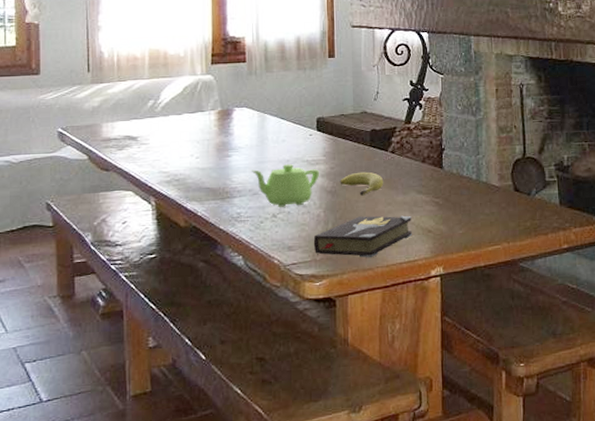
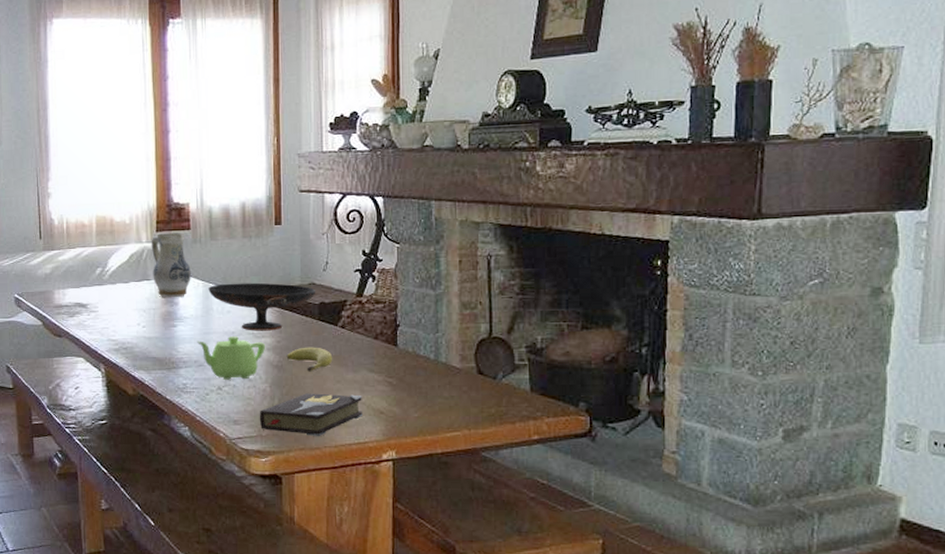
ceramic pitcher: none [206,64,246,129] -> present [151,232,191,298]
decorative bowl: none [263,112,368,159] -> present [208,282,316,331]

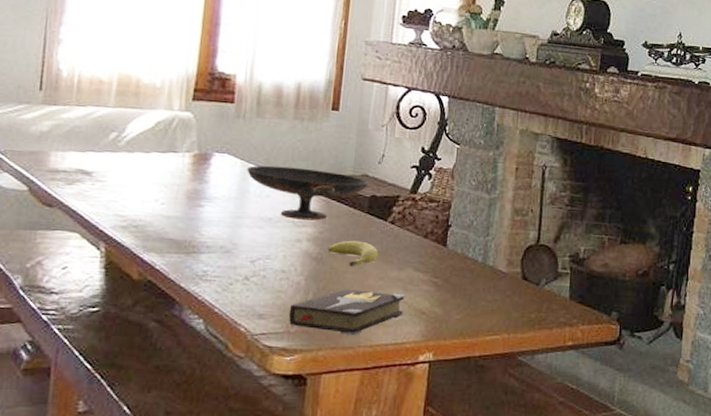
ceramic pitcher: present [151,232,191,298] -> none [181,102,229,176]
teapot: present [197,336,265,380] -> none [226,223,305,270]

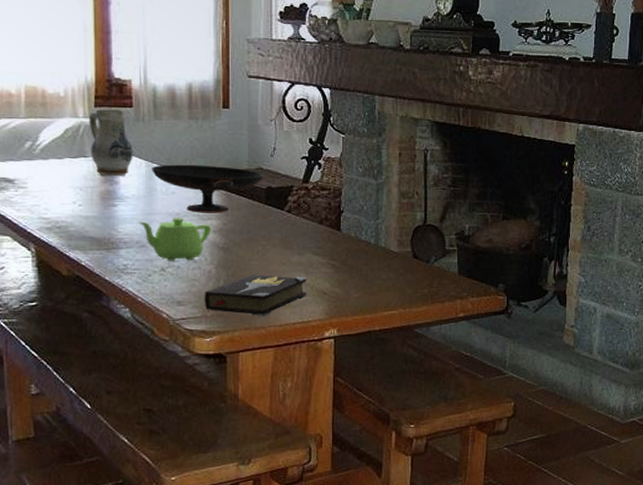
ceramic pitcher: none [181,102,229,176] -> present [88,108,133,177]
teapot: none [226,223,305,270] -> present [139,218,211,261]
fruit: present [327,240,379,267] -> none [232,230,279,254]

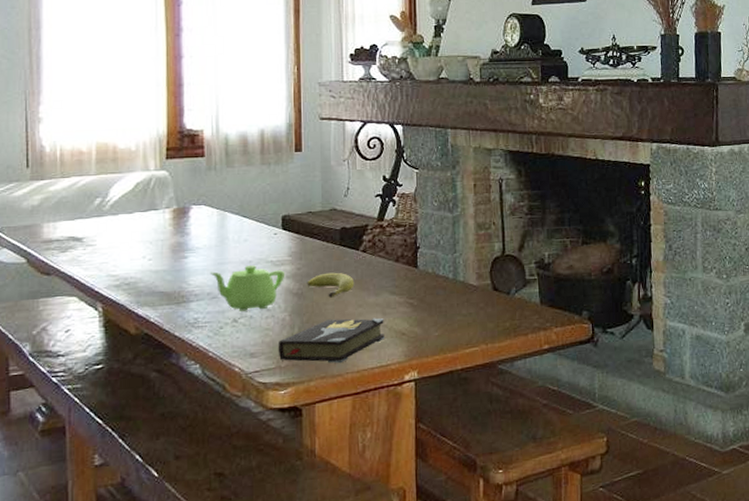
ceramic pitcher: present [88,108,133,177] -> none [160,159,205,229]
decorative bowl: present [152,164,264,213] -> none [223,209,338,259]
fruit: none [232,230,279,254] -> present [307,272,355,298]

